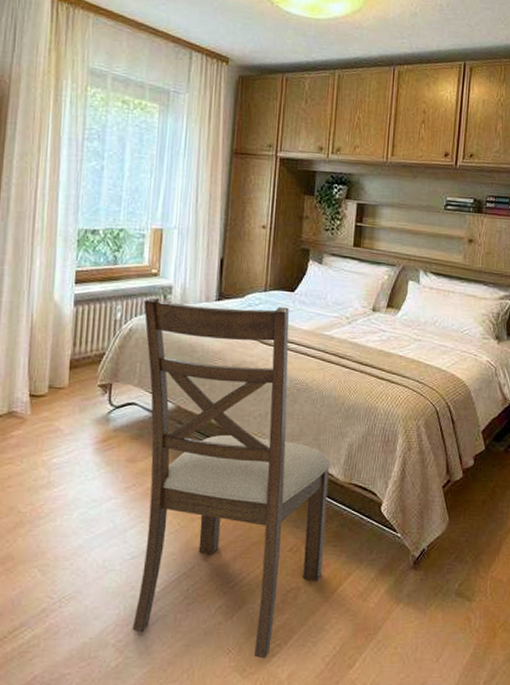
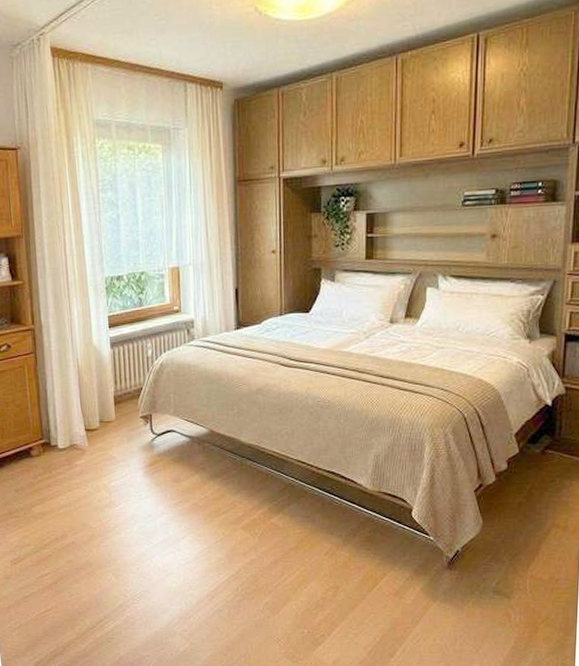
chair: present [132,296,331,659] -> none [170,329,359,647]

